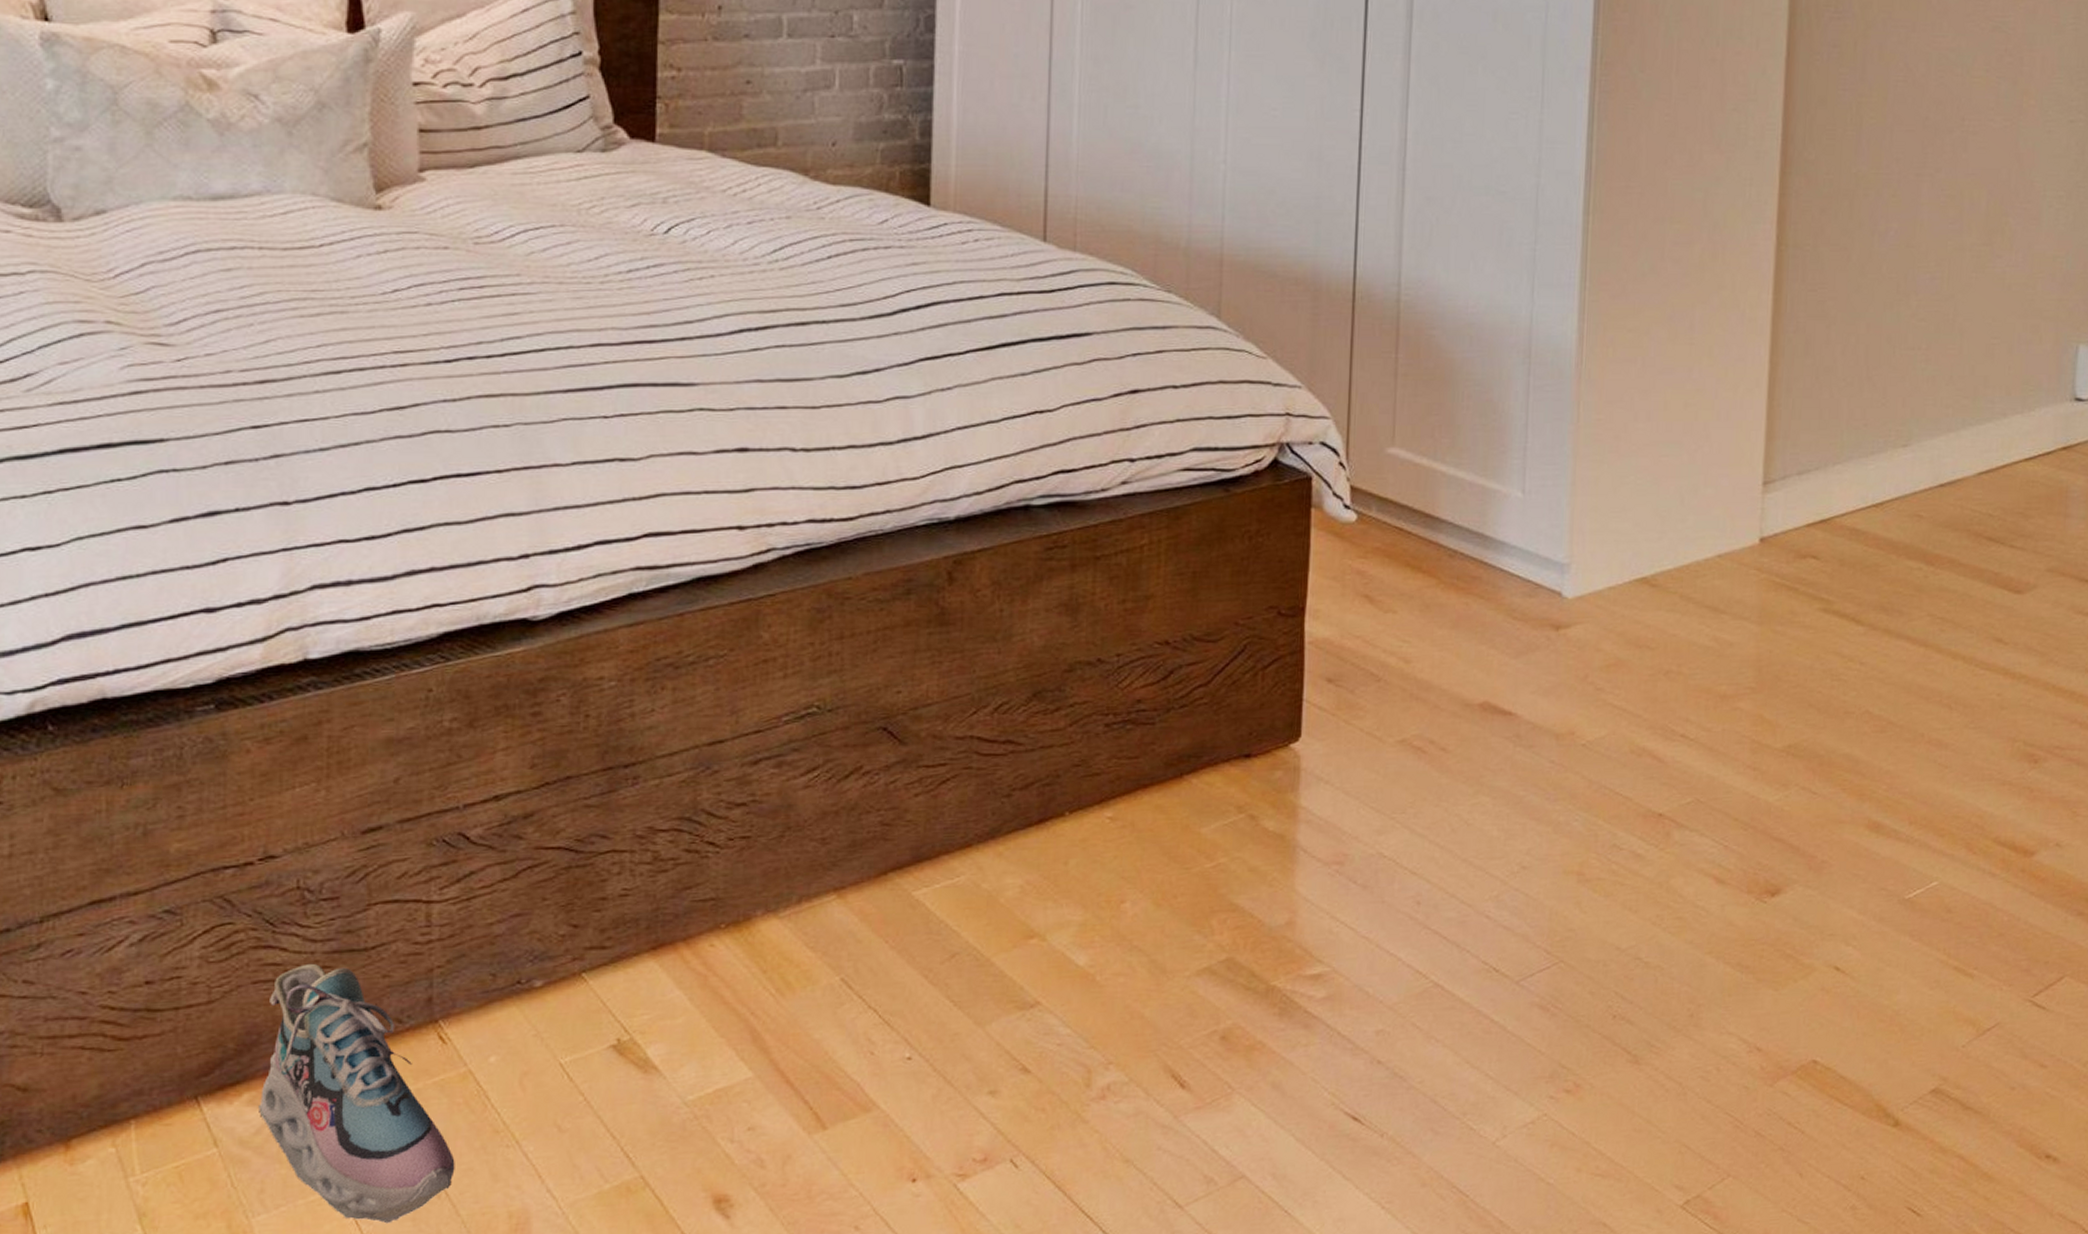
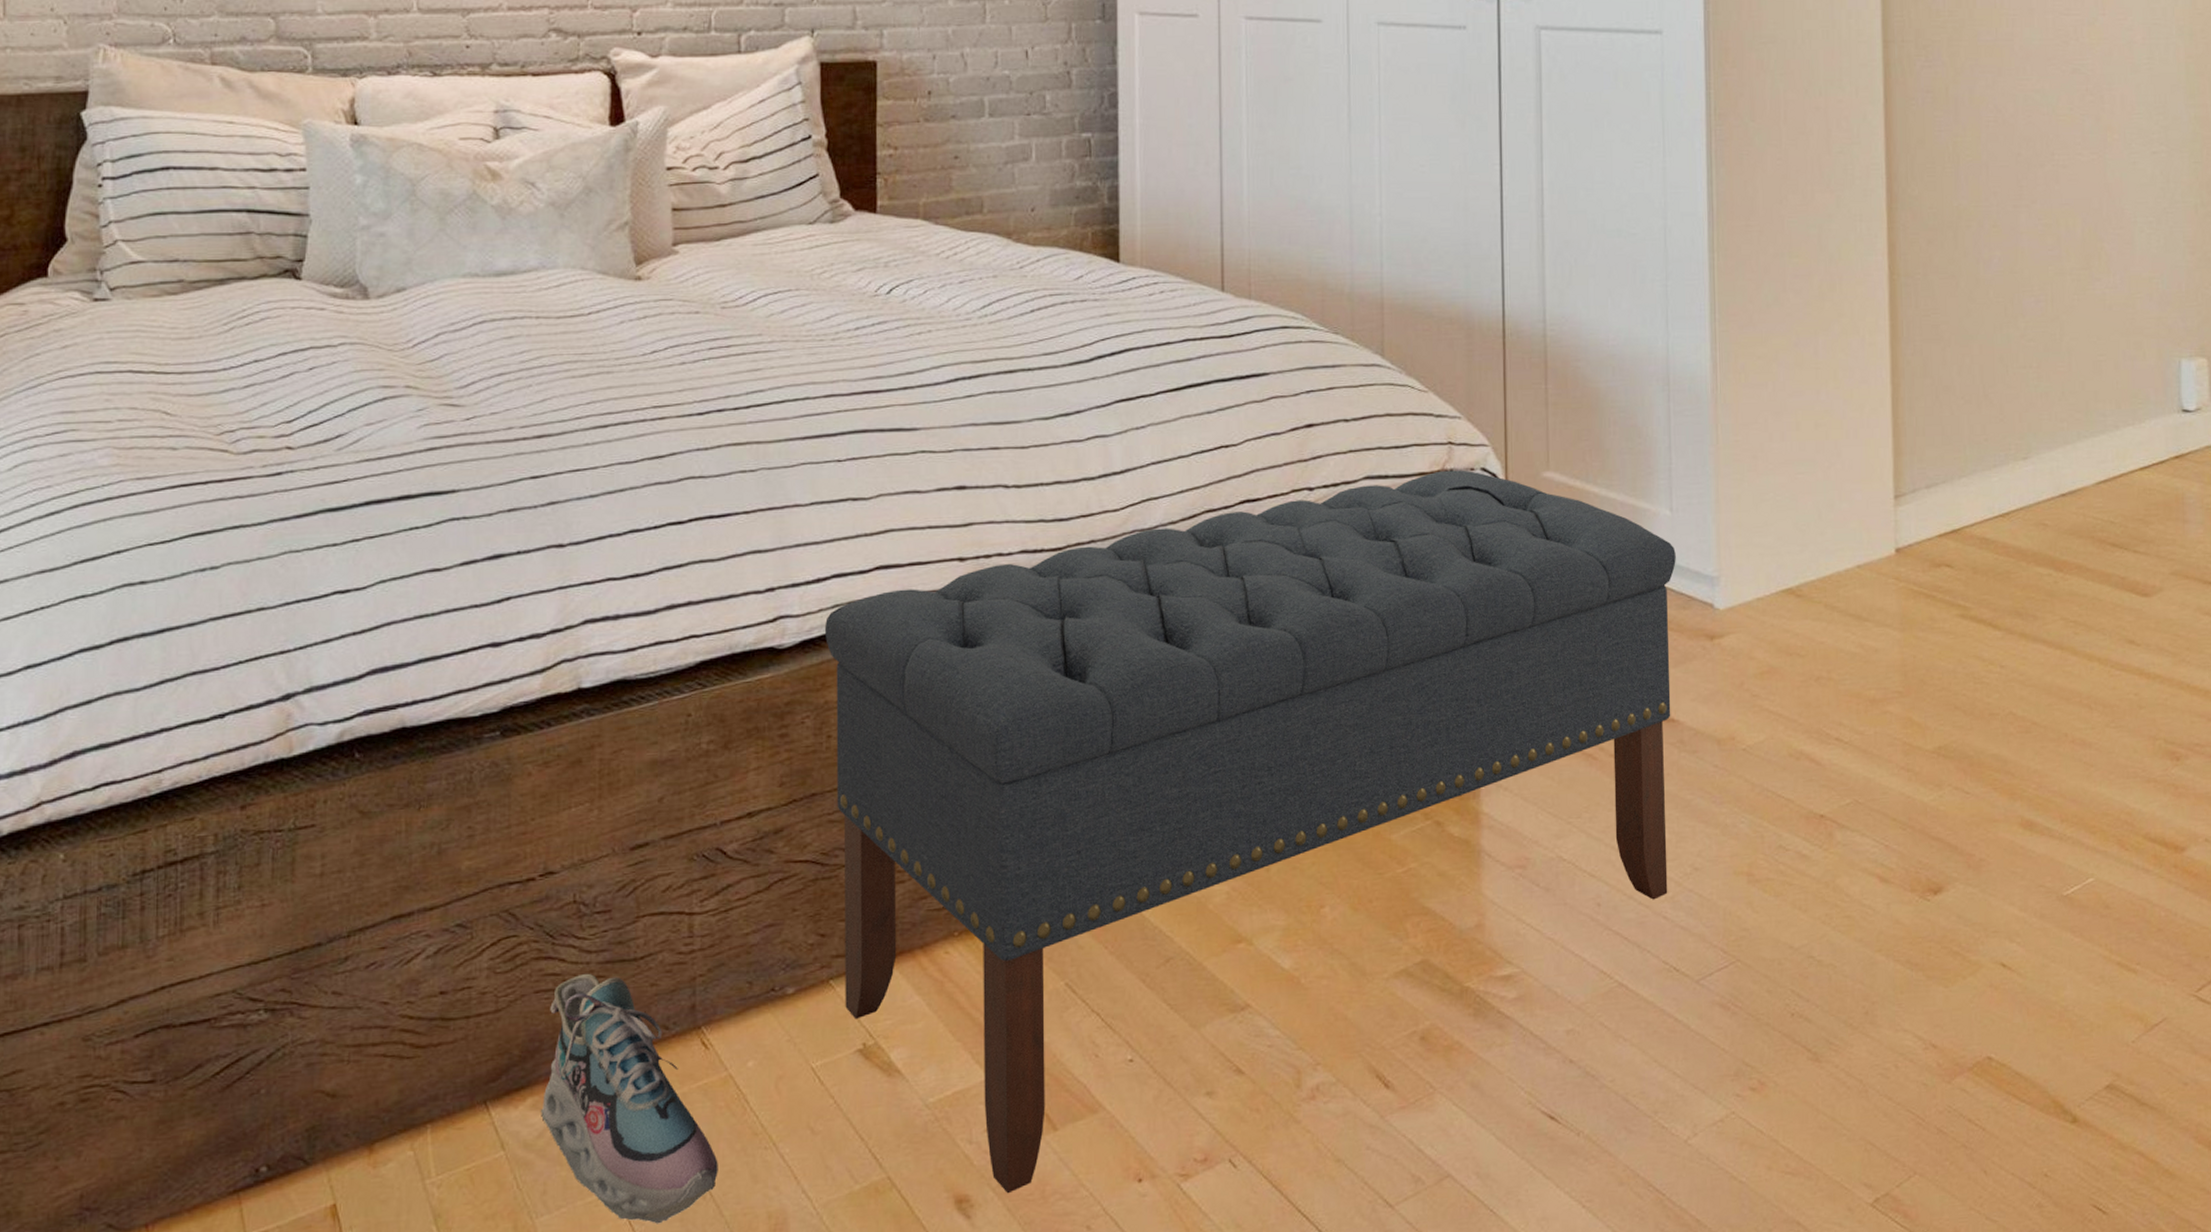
bench: none [585,443,1525,1194] -> present [825,470,1676,1194]

